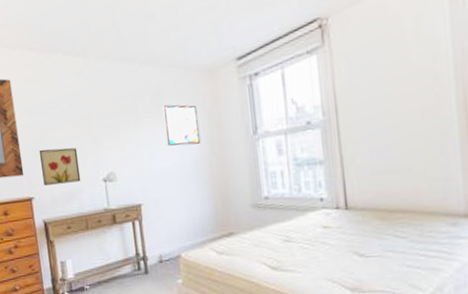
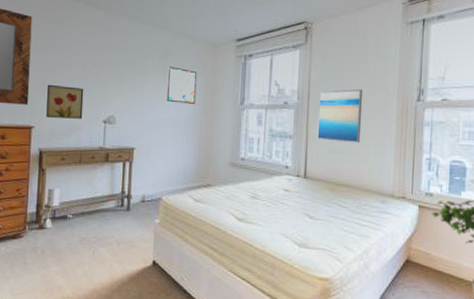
wall art: none [349,87,413,161] -> present [317,88,363,143]

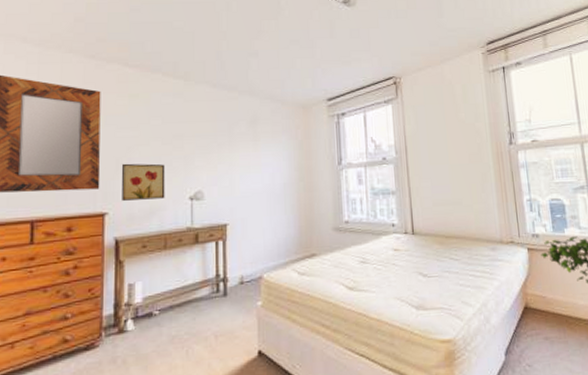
wall art: present [166,66,198,104] -> none [256,132,291,170]
wall art: present [317,88,363,143] -> none [416,137,463,193]

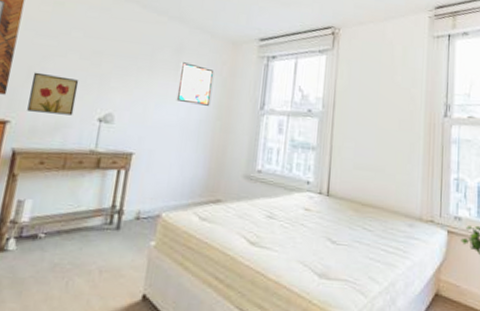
wall art: none [256,132,291,170] -> present [176,62,214,106]

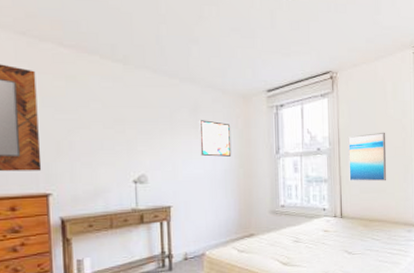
wall art: present [27,72,79,116] -> none [62,146,109,182]
wall art: none [342,100,391,159] -> present [348,132,387,182]

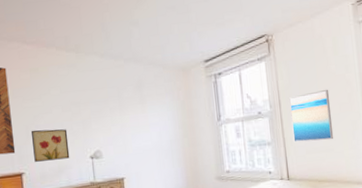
wall art: none [62,146,109,182] -> present [30,129,70,162]
wall art: present [198,120,232,157] -> none [143,95,176,129]

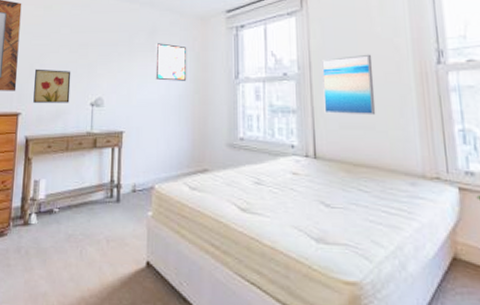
wall art: none [143,95,176,129] -> present [154,43,187,81]

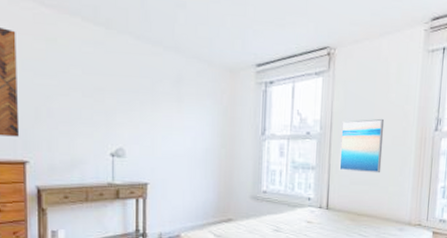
wall art: present [33,69,71,103] -> none [40,112,86,152]
wall art: present [154,43,187,81] -> none [180,93,215,135]

